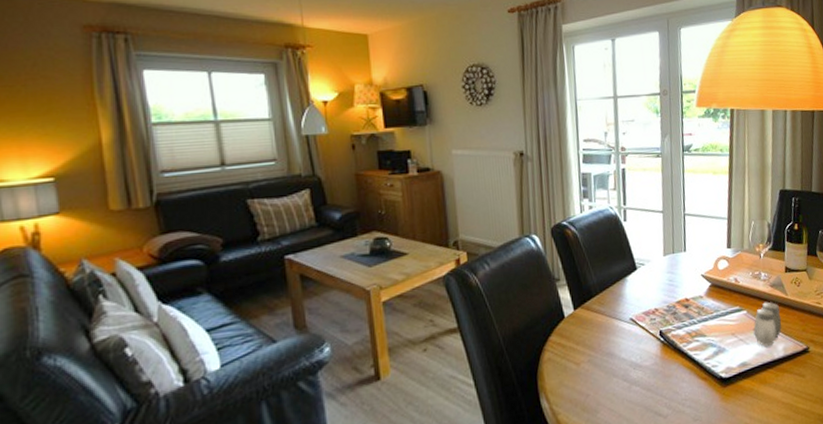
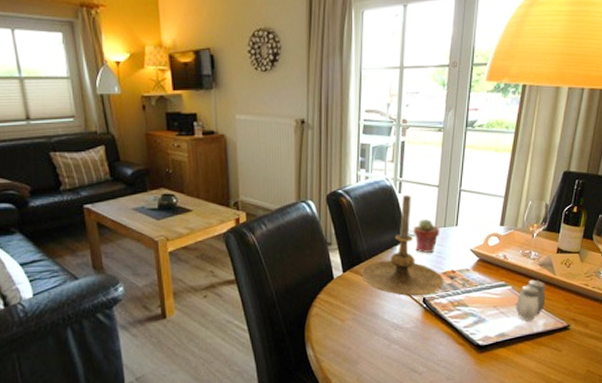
candle holder: none [592,222,679,331] -> present [361,194,444,296]
potted succulent: none [641,246,670,282] -> present [413,219,440,253]

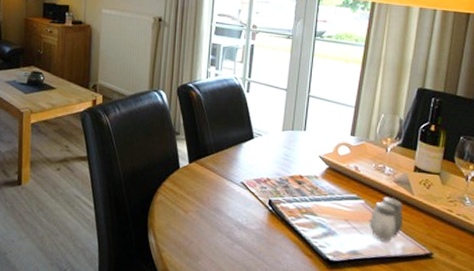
candle holder: present [361,194,444,296] -> none [206,94,291,197]
potted succulent: present [413,219,440,253] -> none [260,120,288,154]

